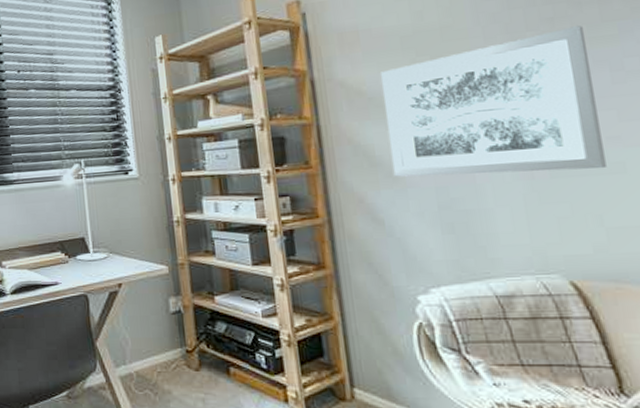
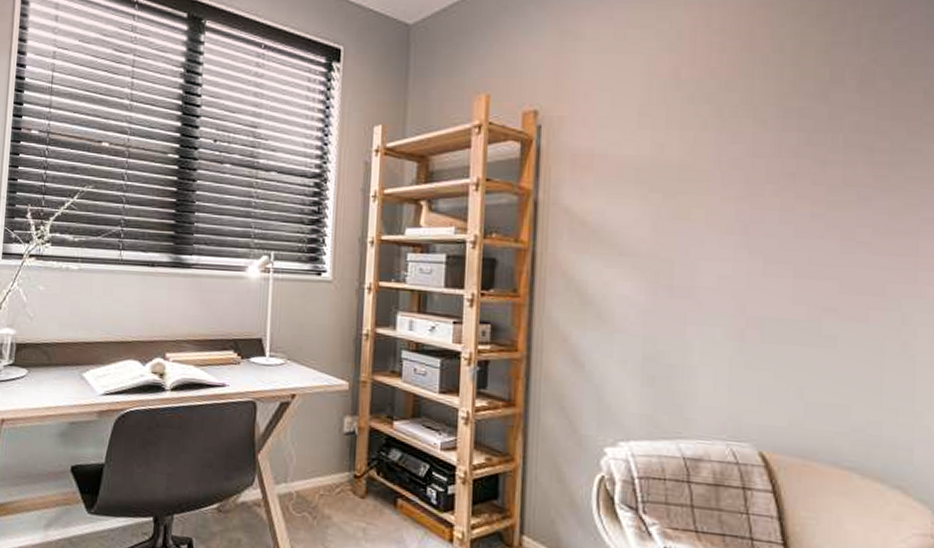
wall art: present [381,25,606,177] -> none [603,186,824,341]

